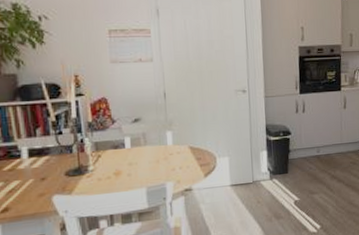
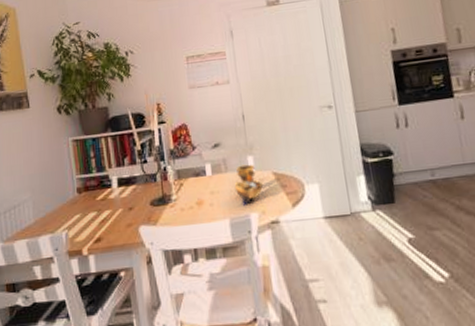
decorative bowl: none [152,138,179,176] -> present [234,164,263,206]

